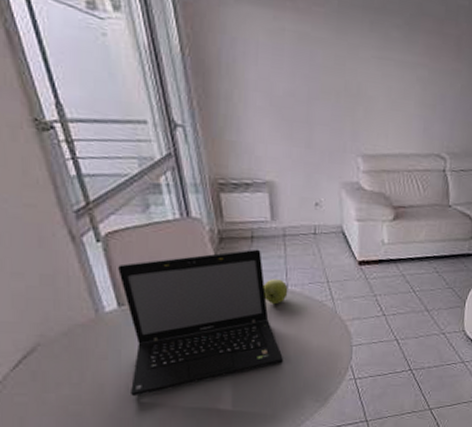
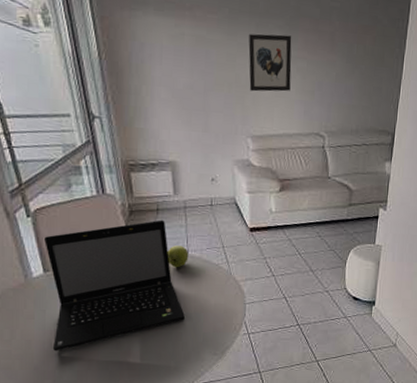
wall art: none [360,32,412,104] -> present [248,33,292,92]

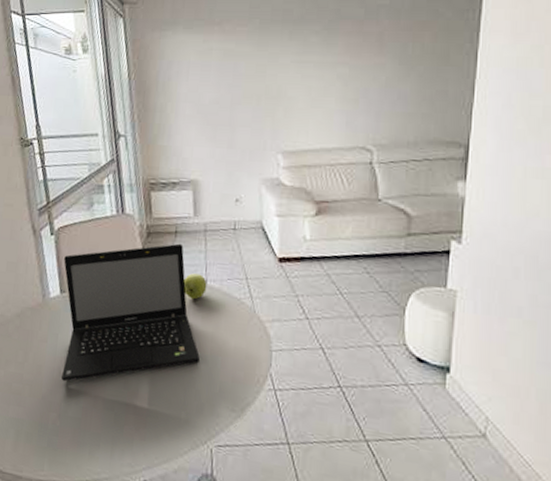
wall art: present [248,33,292,92] -> none [280,40,331,103]

